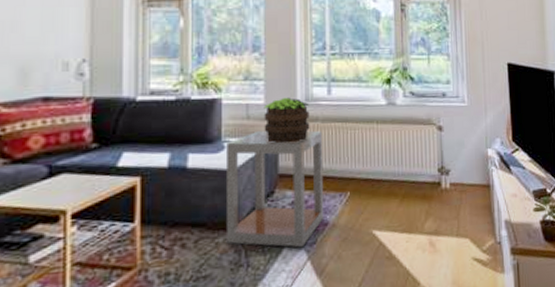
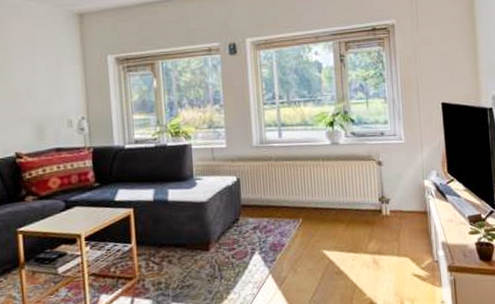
side table: present [227,131,324,248] -> none [198,168,281,264]
potted plant: present [264,97,310,143] -> none [226,141,265,179]

